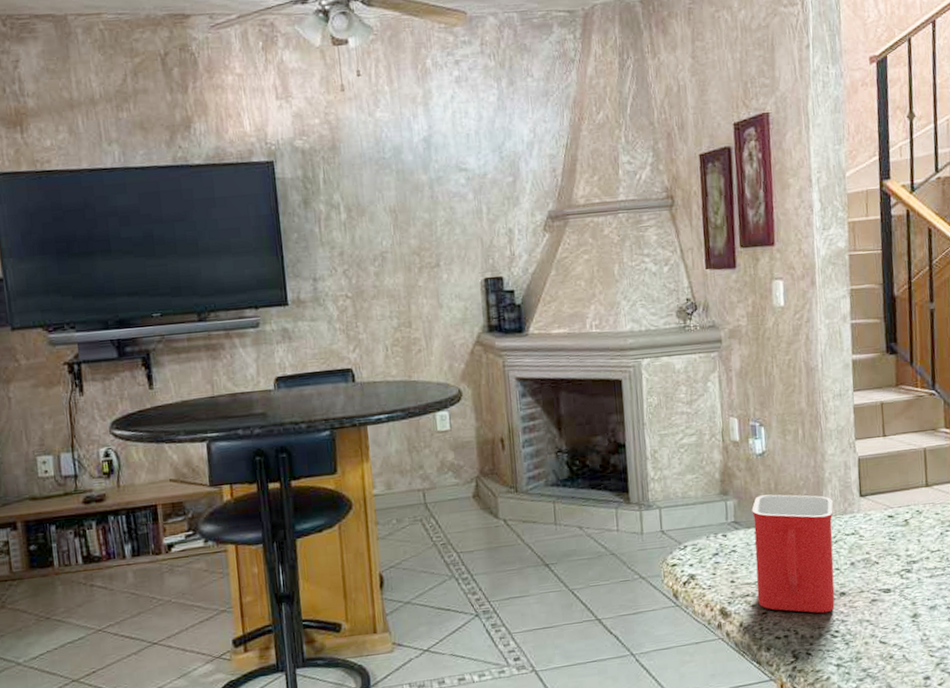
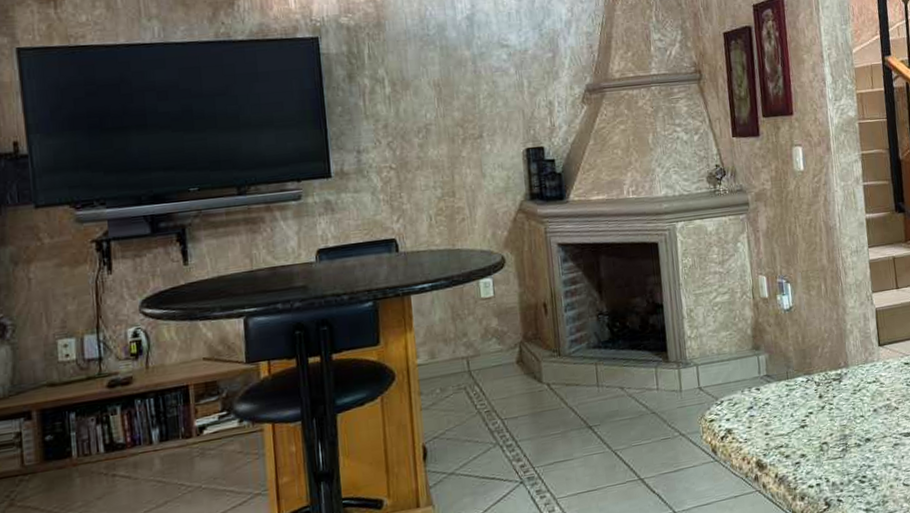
mug: present [751,494,835,614] -> none [782,346,861,460]

